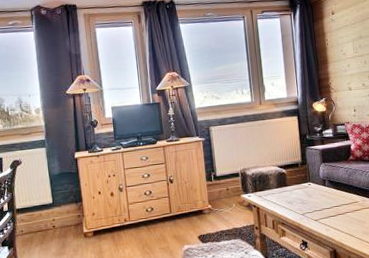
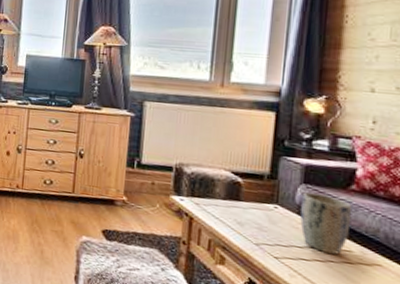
plant pot: none [323,167,354,208] -> present [300,192,351,255]

